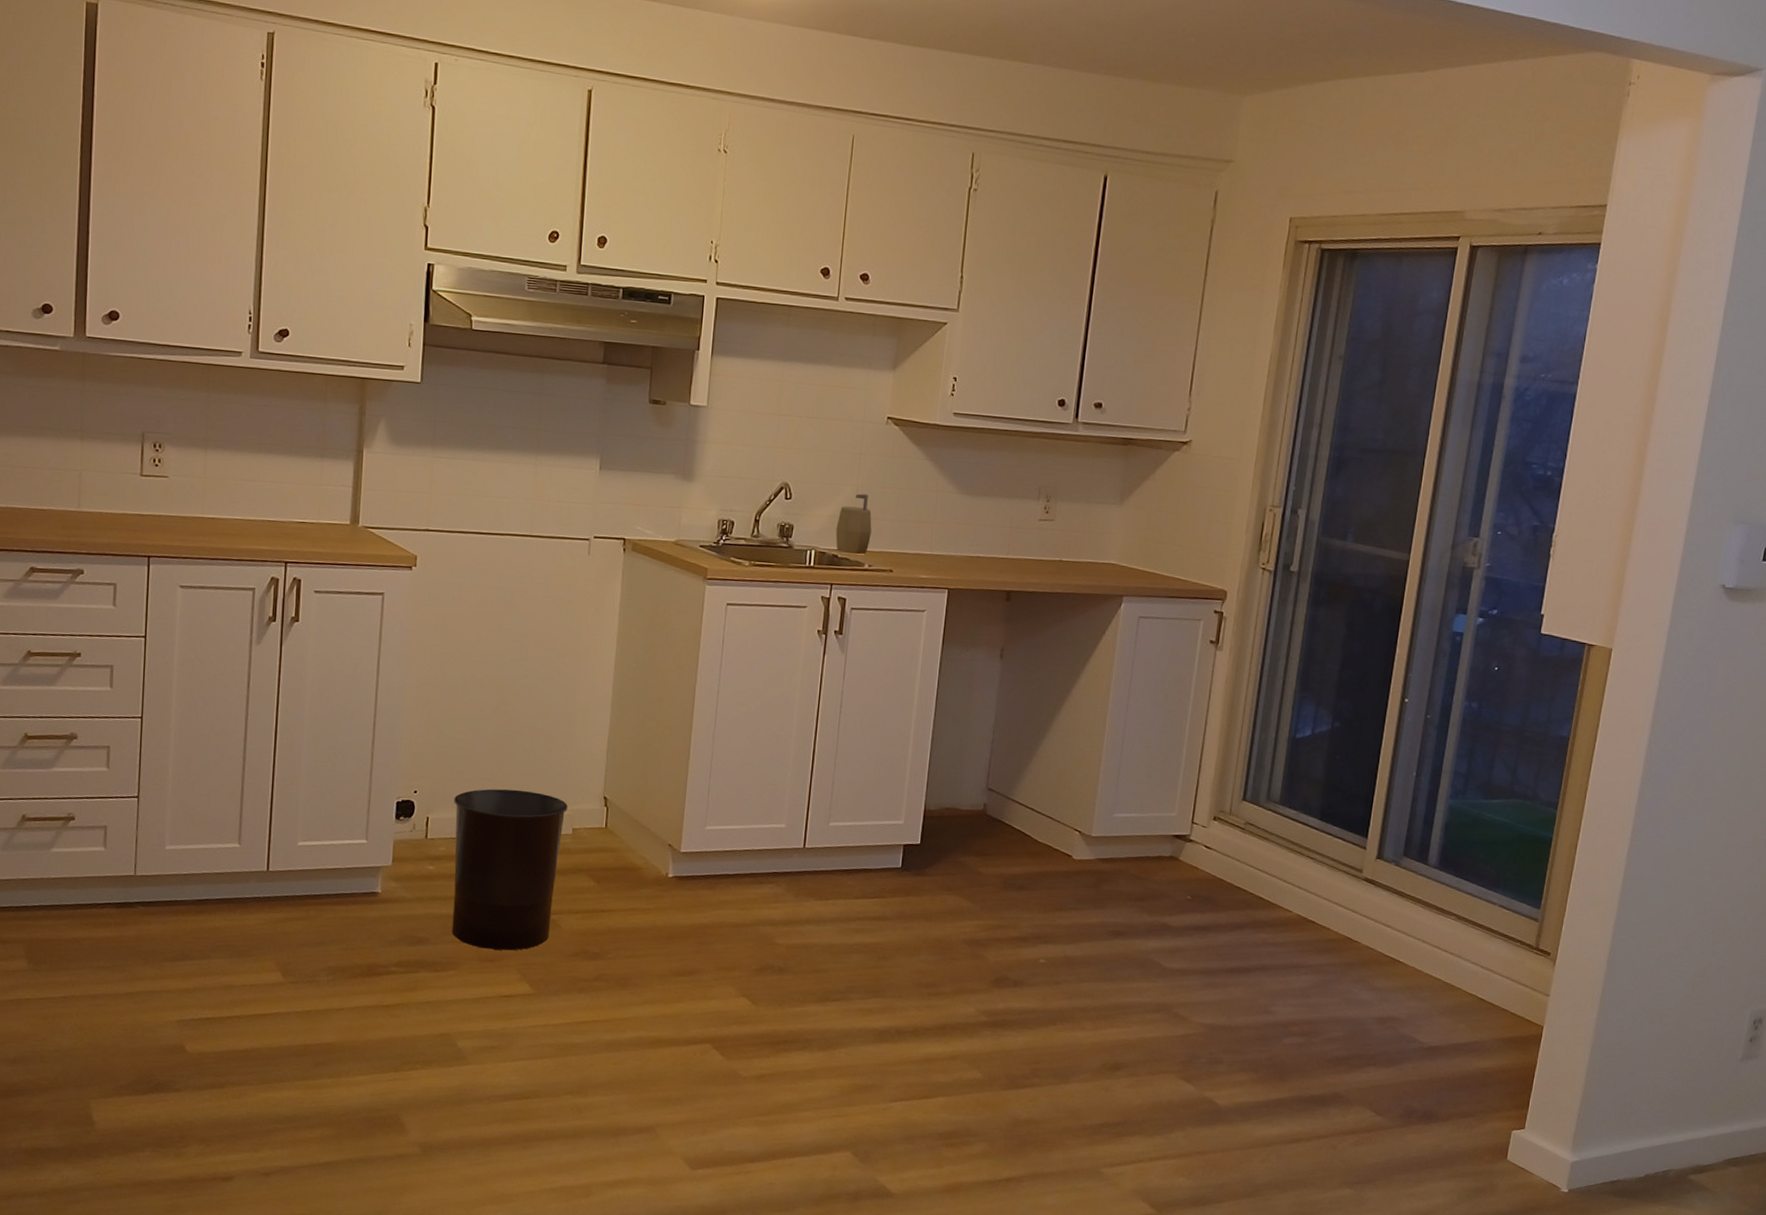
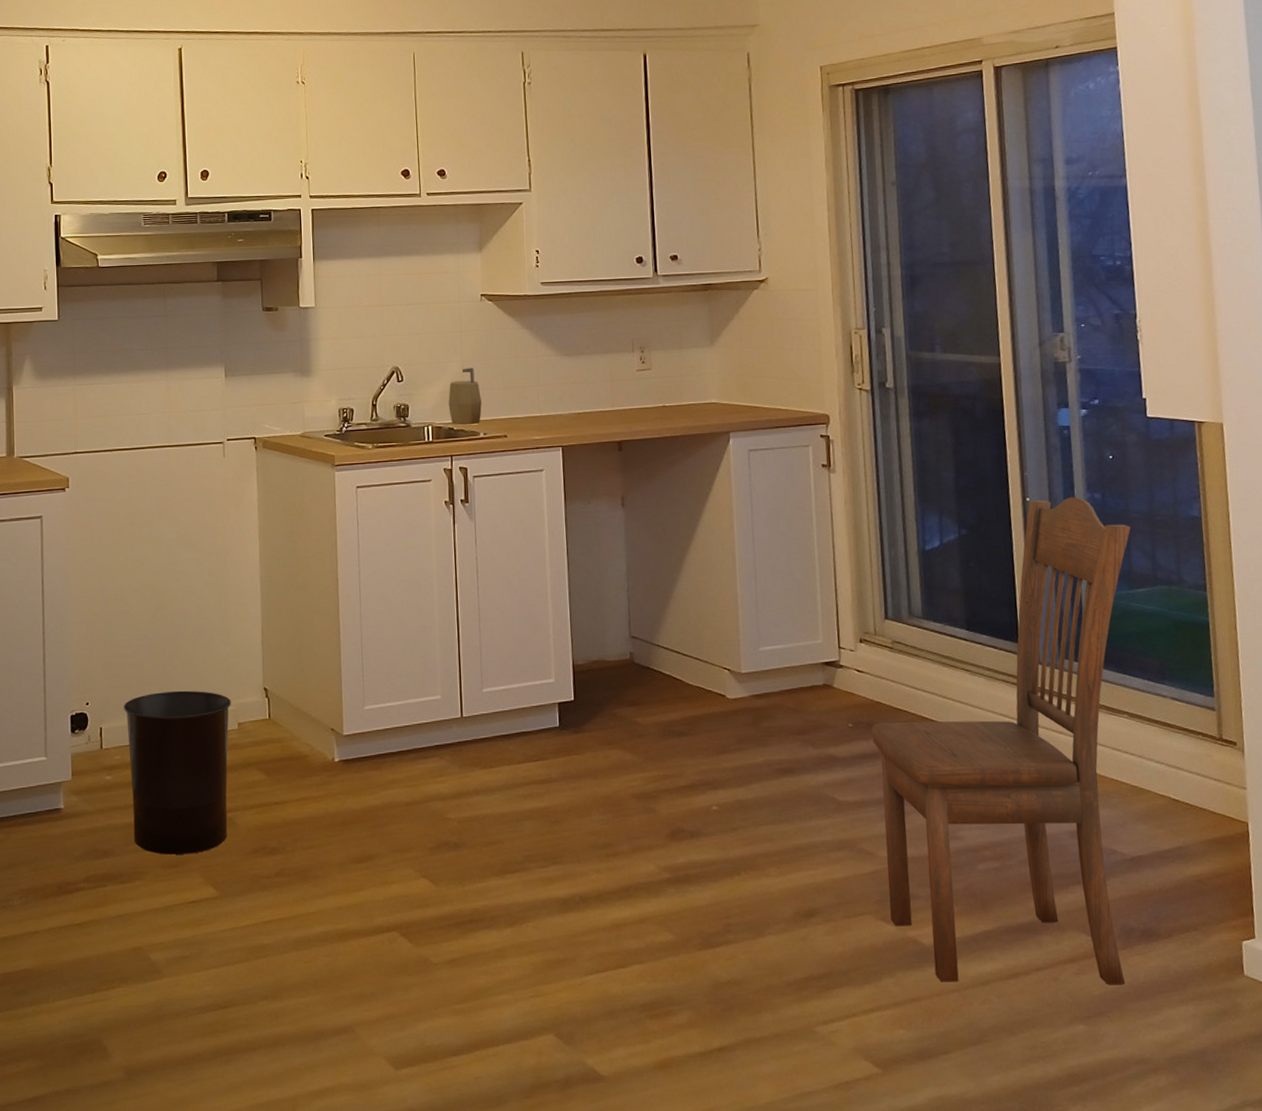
dining chair: none [1192,702,1500,1158] -> present [872,497,1131,985]

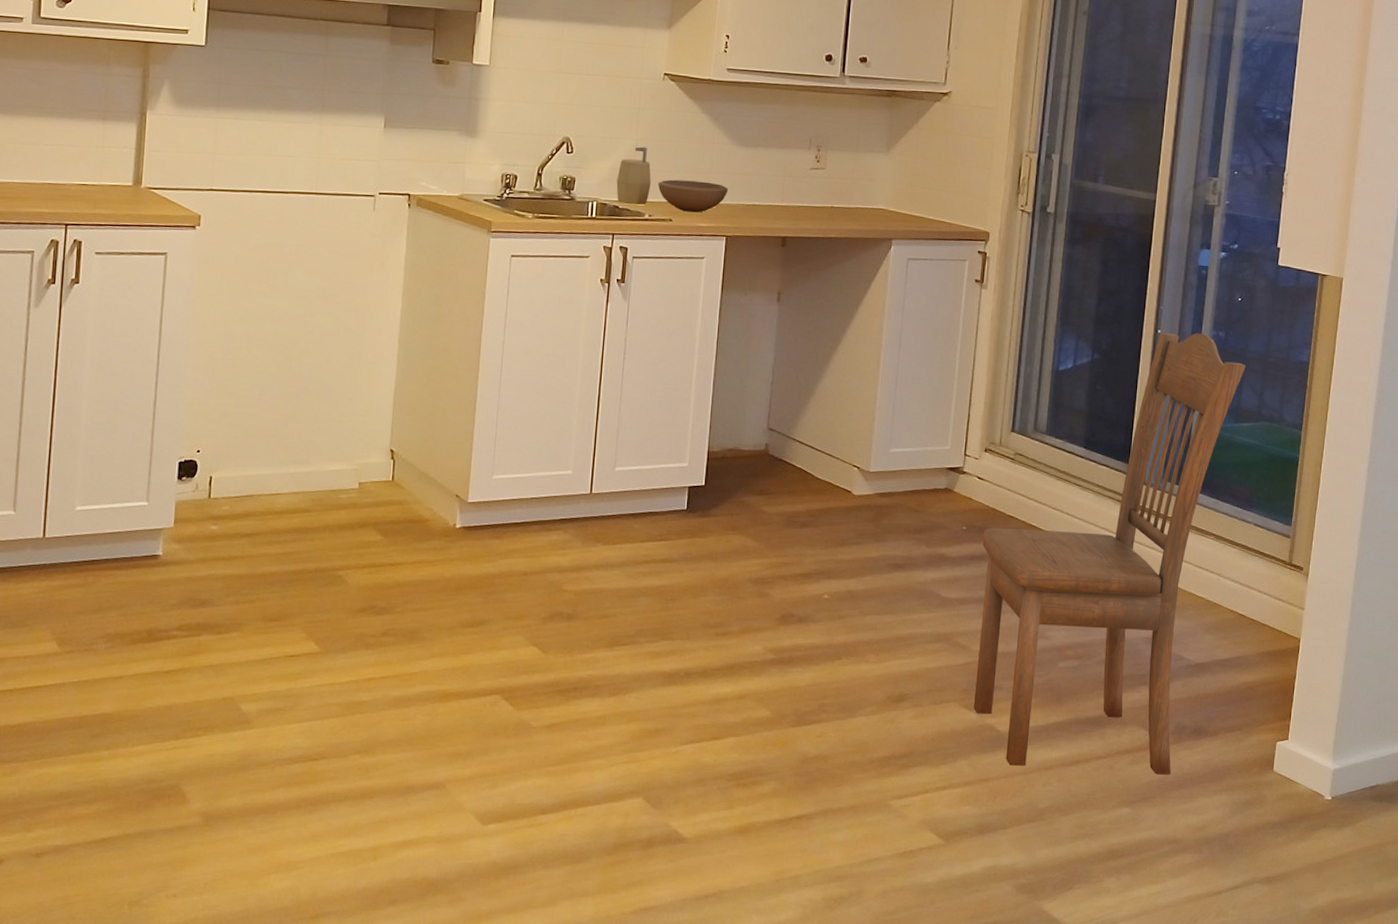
waste bin: present [123,690,231,855] -> none [235,445,354,609]
bowl: none [488,395,558,427] -> present [658,179,729,213]

